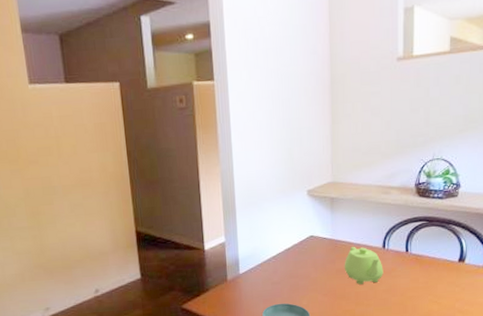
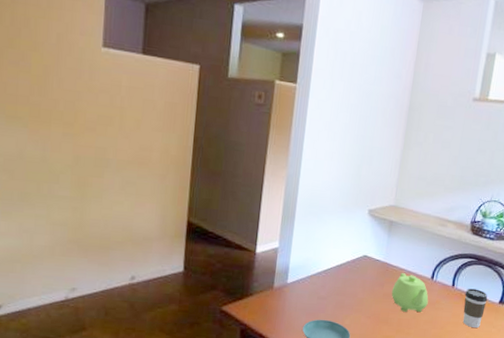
coffee cup: none [420,250,446,290] -> present [462,288,488,329]

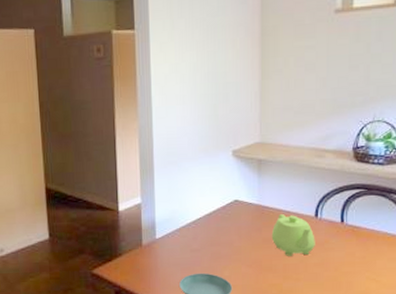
coffee cup: present [462,288,488,329] -> none [357,222,386,267]

